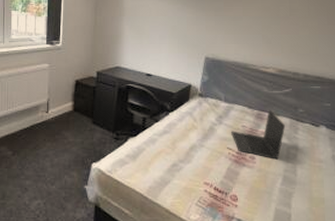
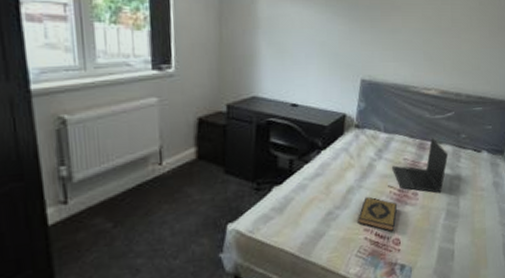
hardback book: none [199,155,236,189] -> present [358,196,398,232]

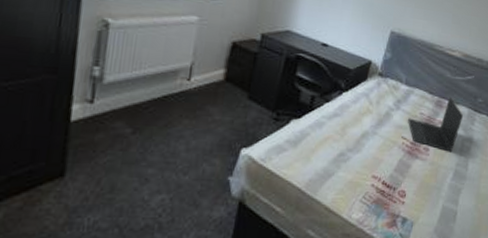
hardback book: present [358,196,398,232] -> none [367,144,409,184]

